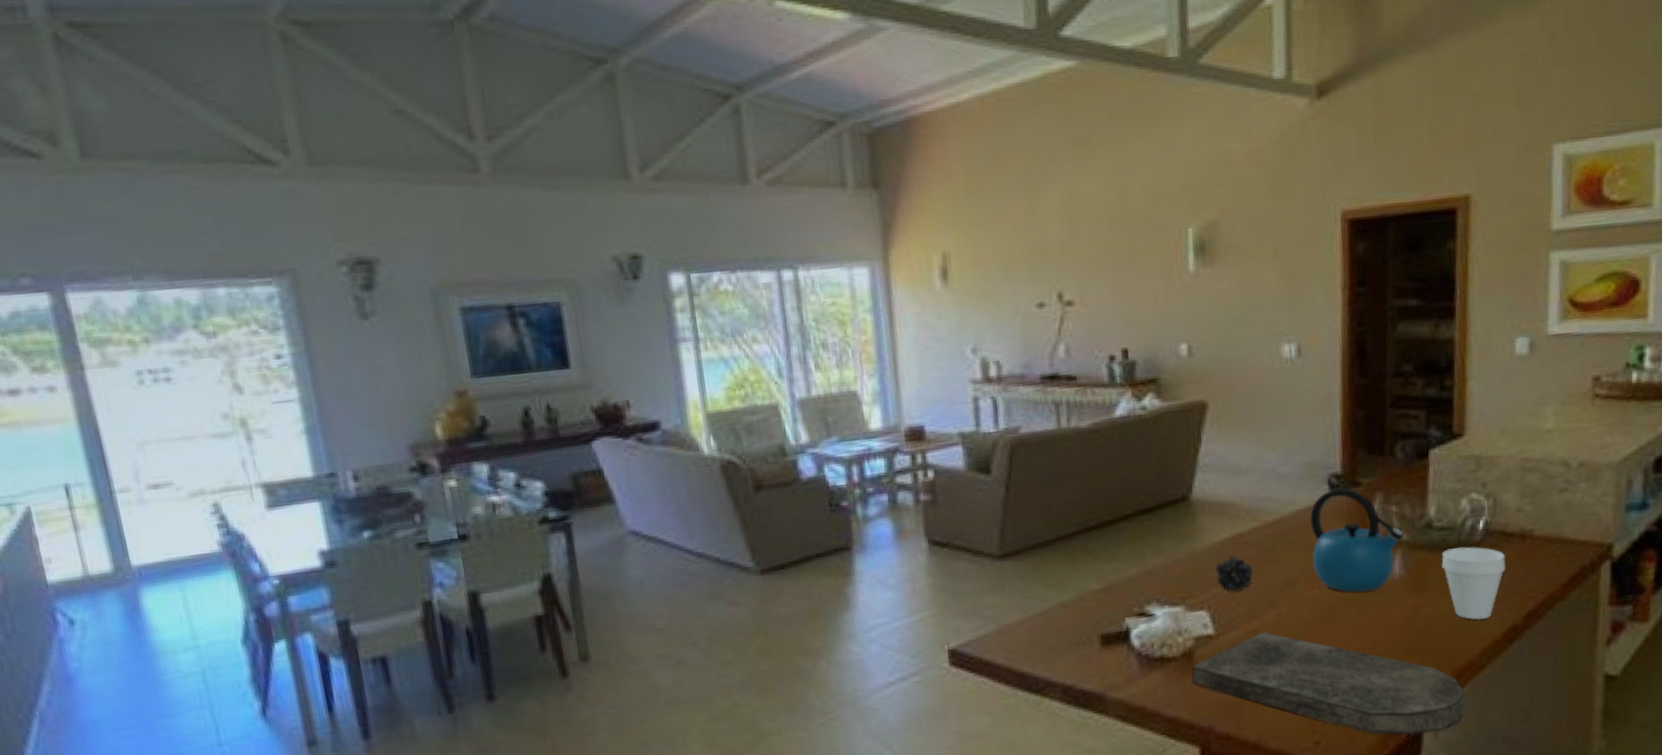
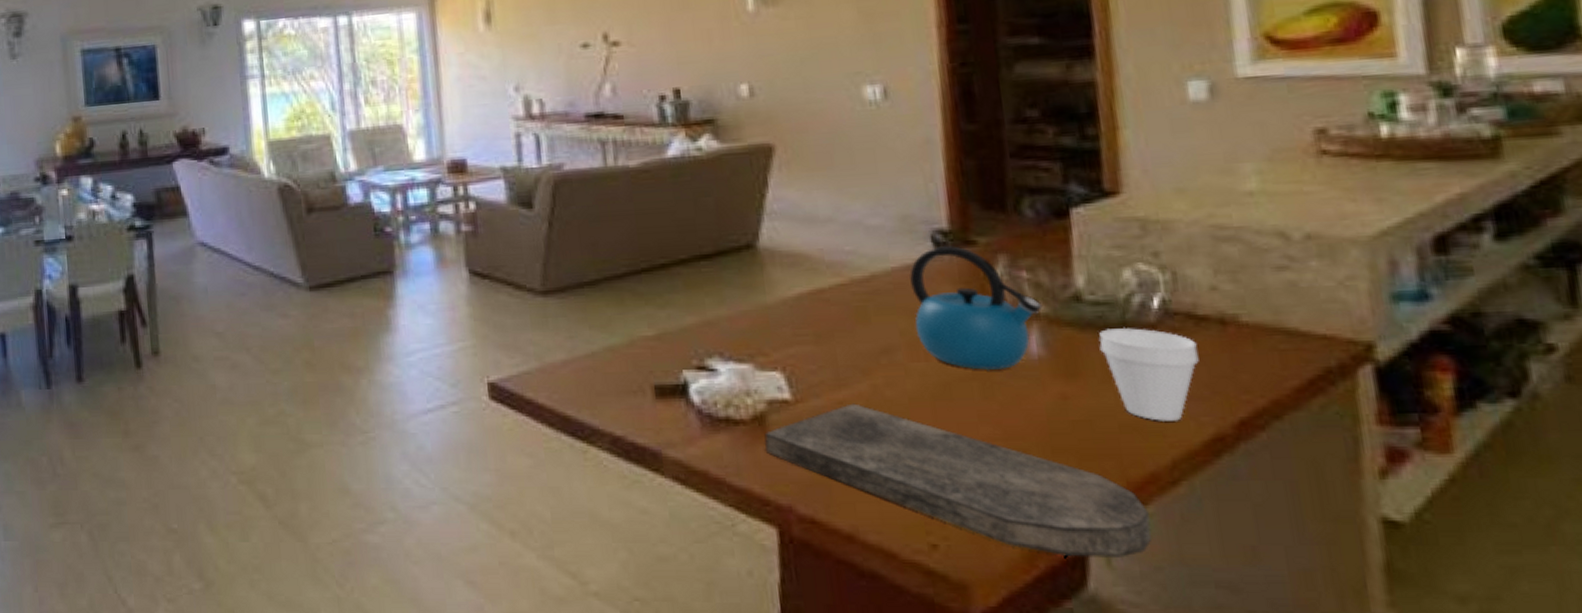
fruit: present [1215,555,1253,593] -> none [790,313,838,354]

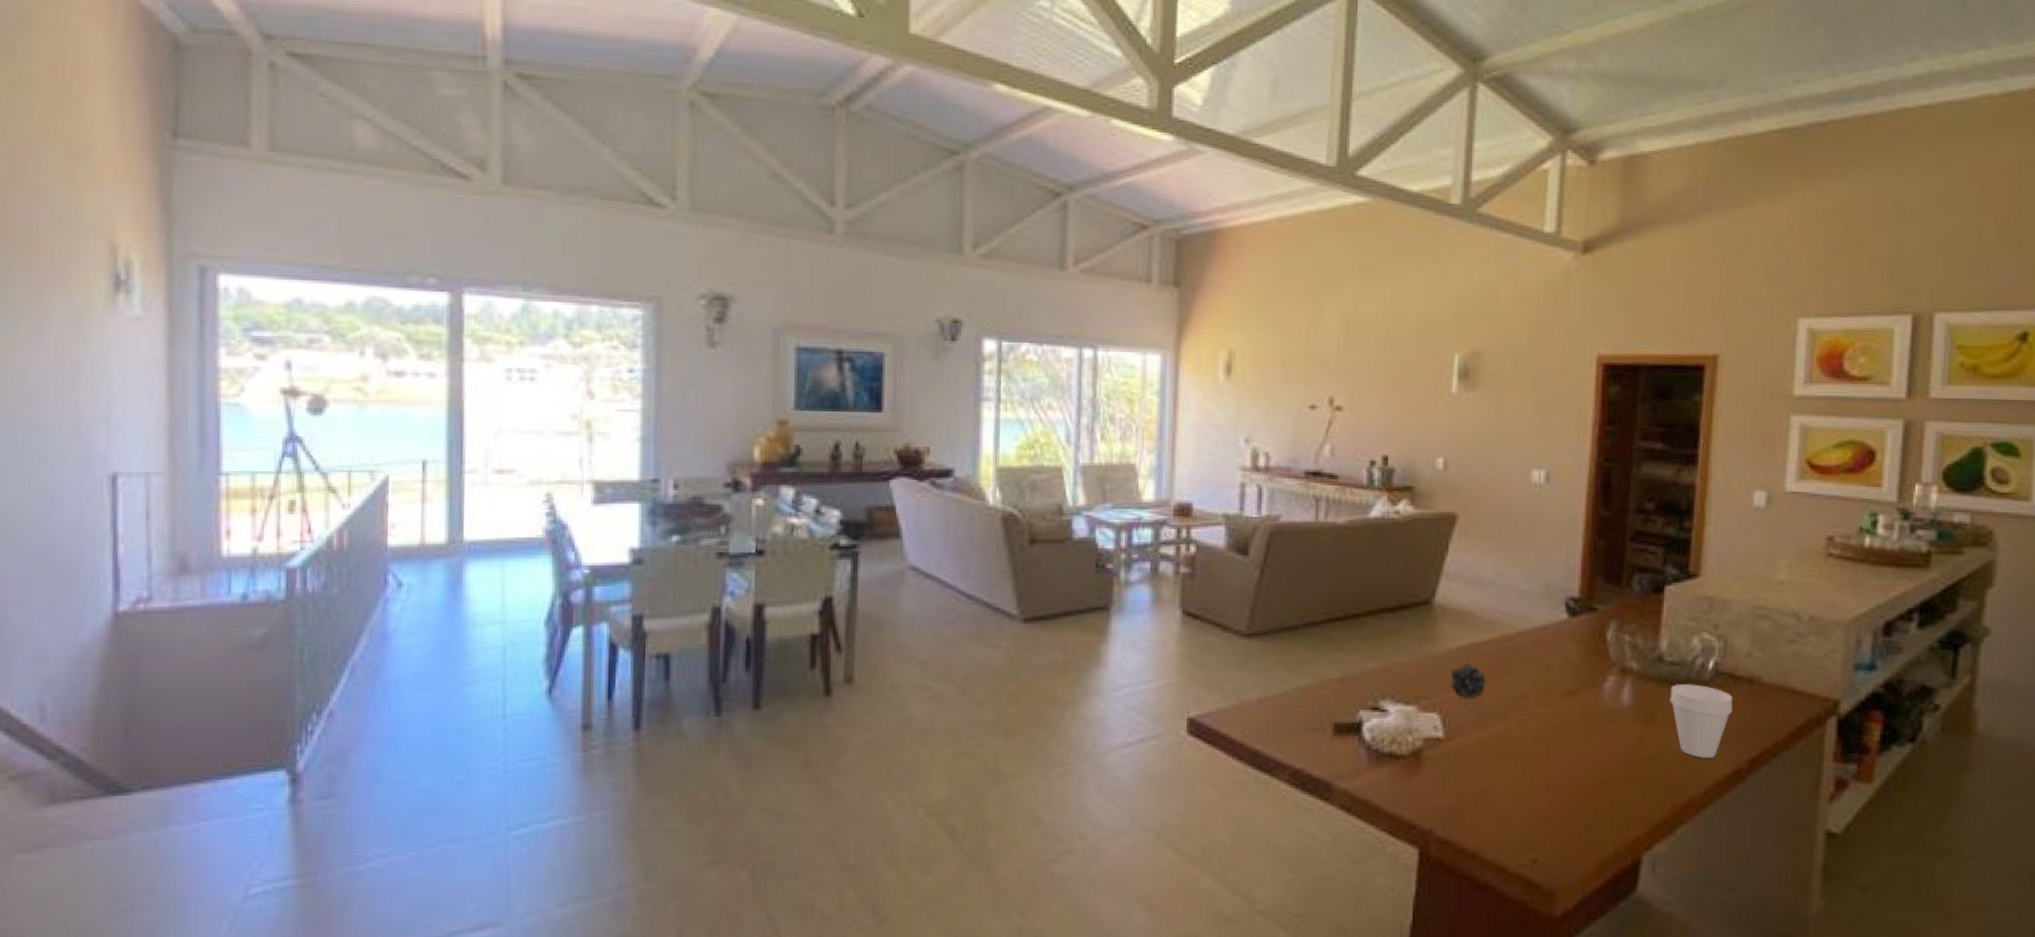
cutting board: present [764,403,1152,559] -> none [1417,741,1686,867]
fruit: none [790,313,838,354] -> present [1450,663,1486,699]
kettle: present [909,245,1043,371] -> none [1544,610,1636,716]

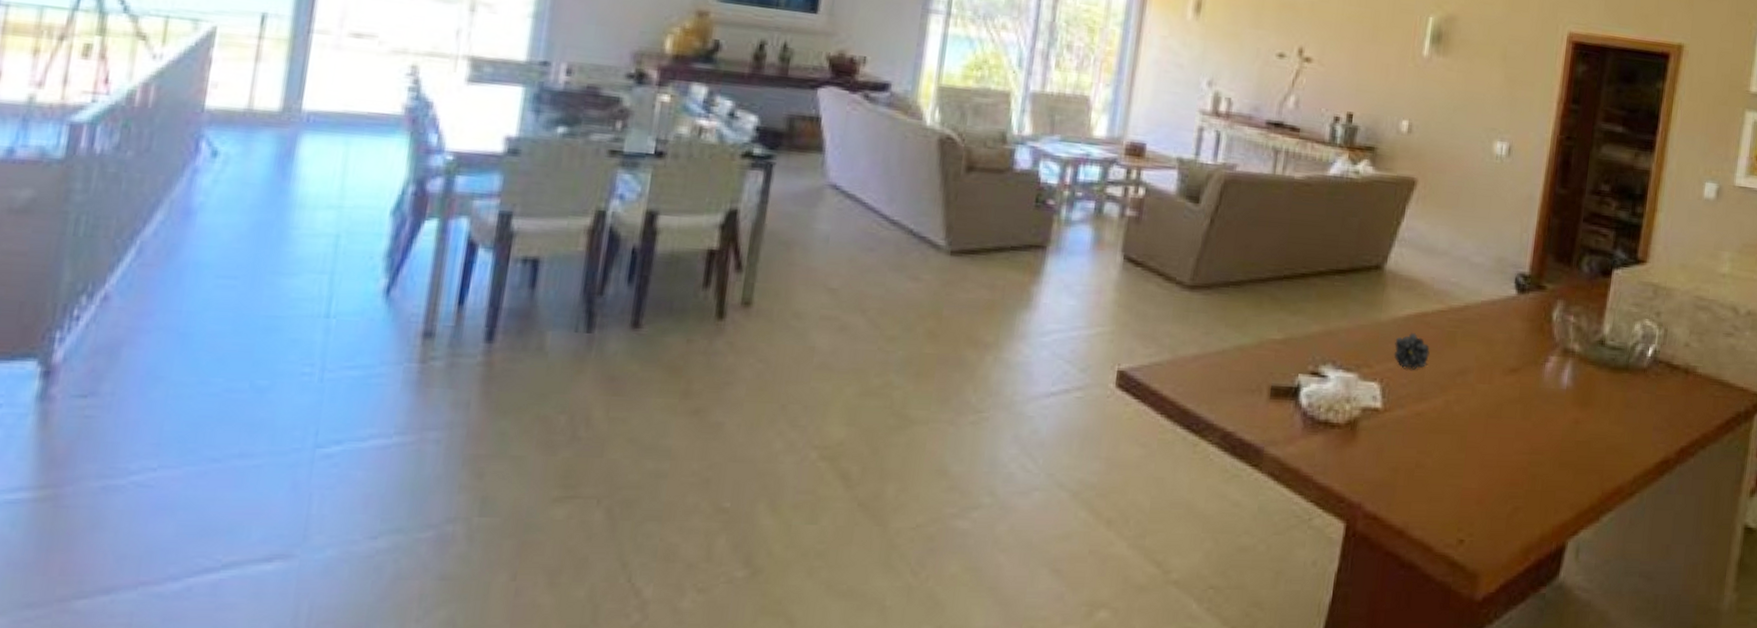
cup: present [1670,683,1733,758] -> none [1608,369,1668,446]

